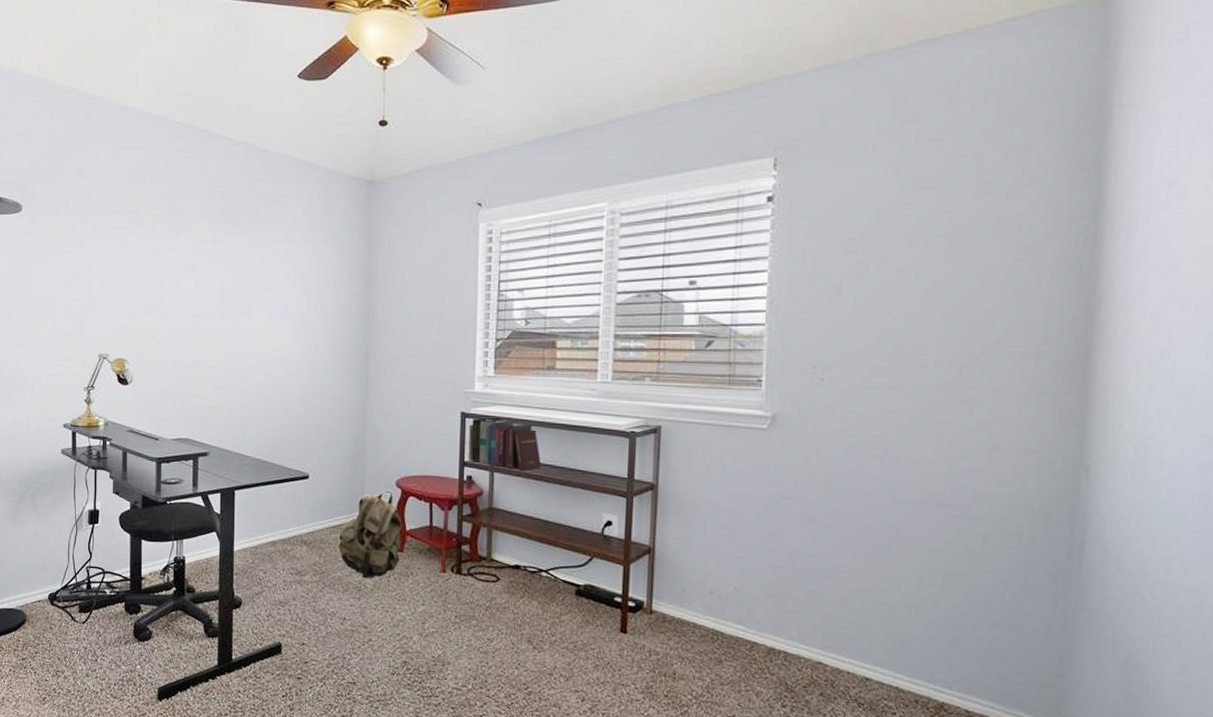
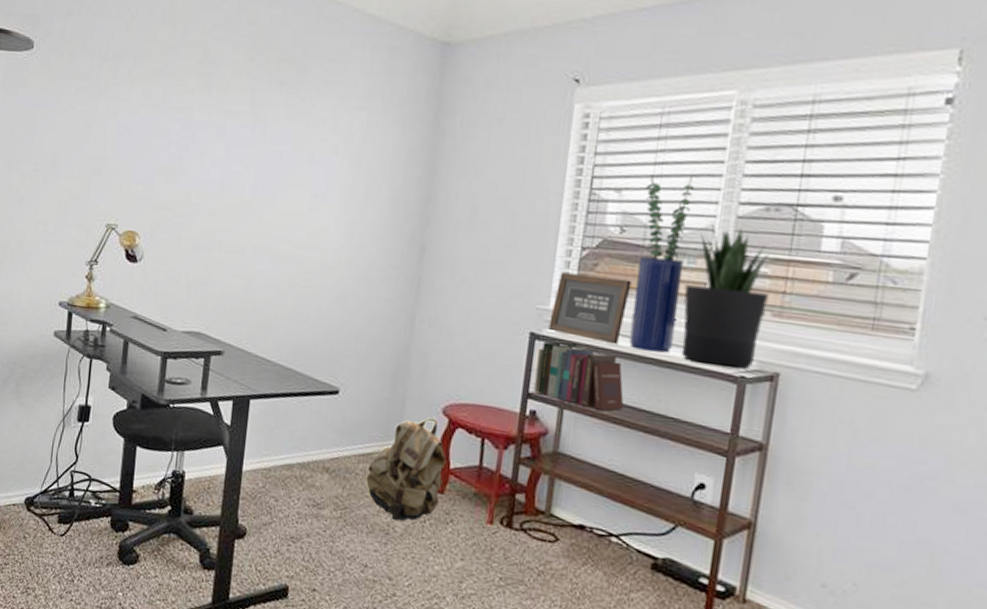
picture frame: none [475,361,538,416] -> present [548,272,632,345]
vase: none [541,274,581,419] -> present [629,174,695,353]
planter: none [580,312,647,425] -> present [681,224,771,369]

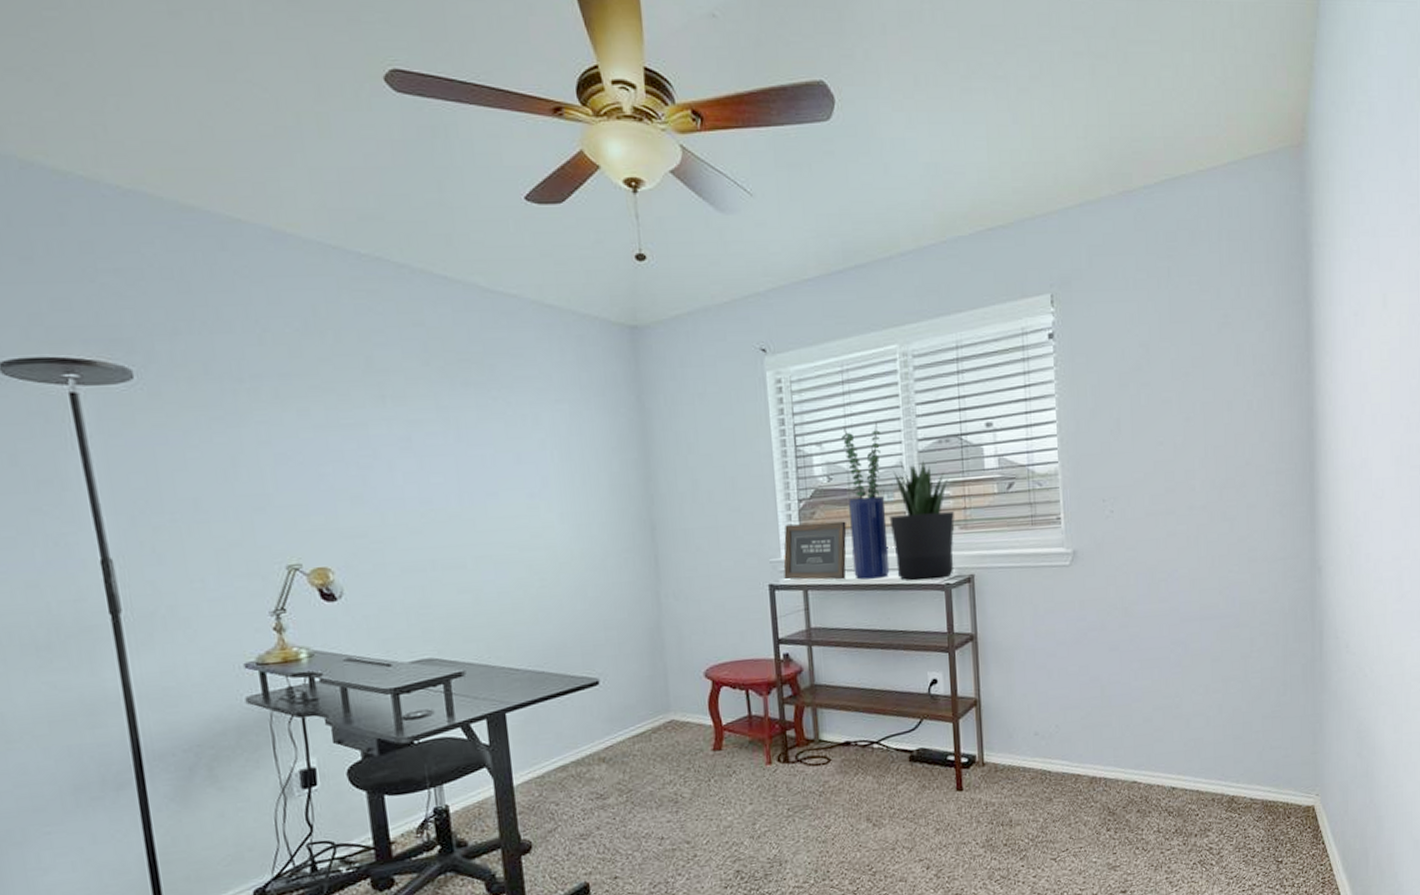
backpack: present [366,418,446,522] -> none [644,683,719,788]
books: present [534,341,624,412] -> none [780,585,861,641]

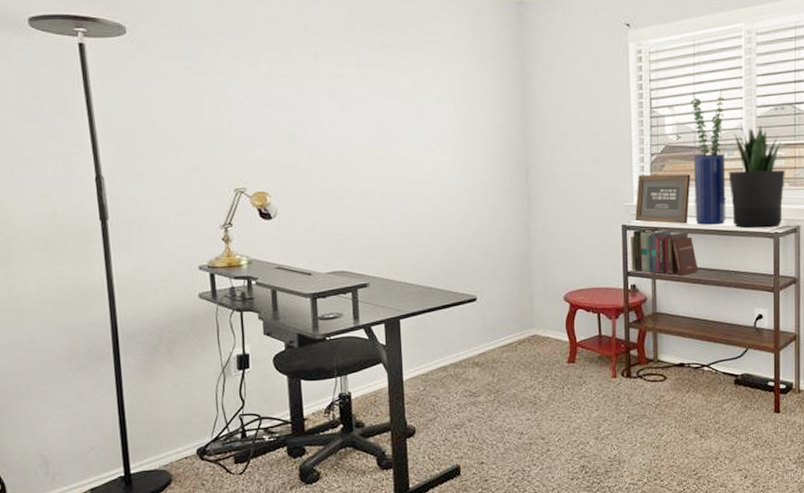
books: none [780,585,861,641] -> present [631,228,699,276]

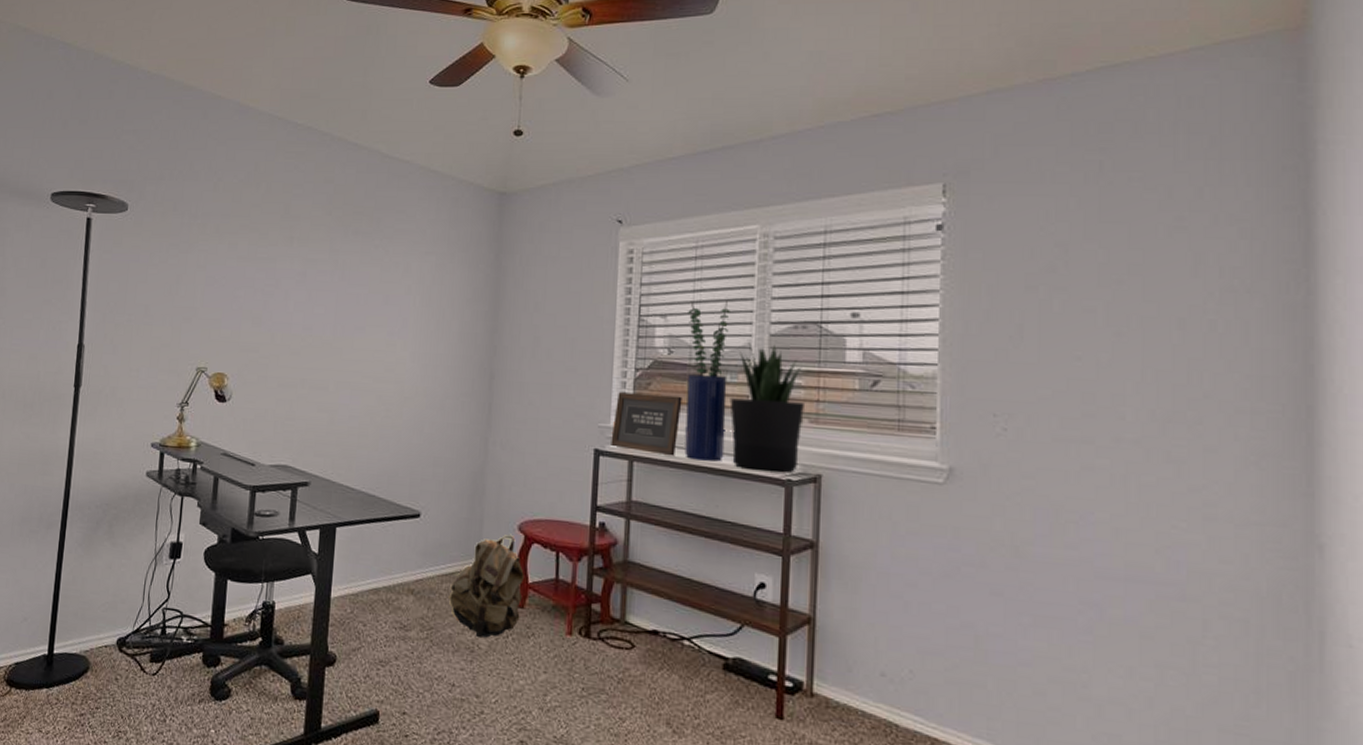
backpack: none [511,305,573,393] -> present [449,535,524,639]
books: present [631,228,699,276] -> none [601,456,685,520]

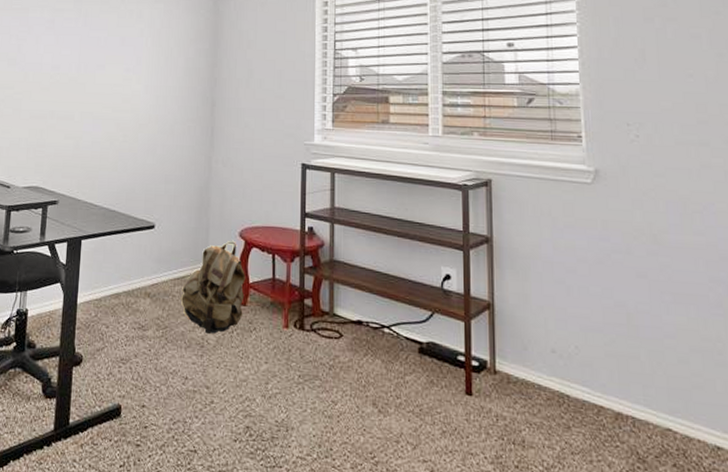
picture frame: present [611,392,682,456] -> none [315,114,373,168]
vase: present [684,301,730,462] -> none [375,36,410,171]
planter: present [729,343,804,472] -> none [412,70,474,178]

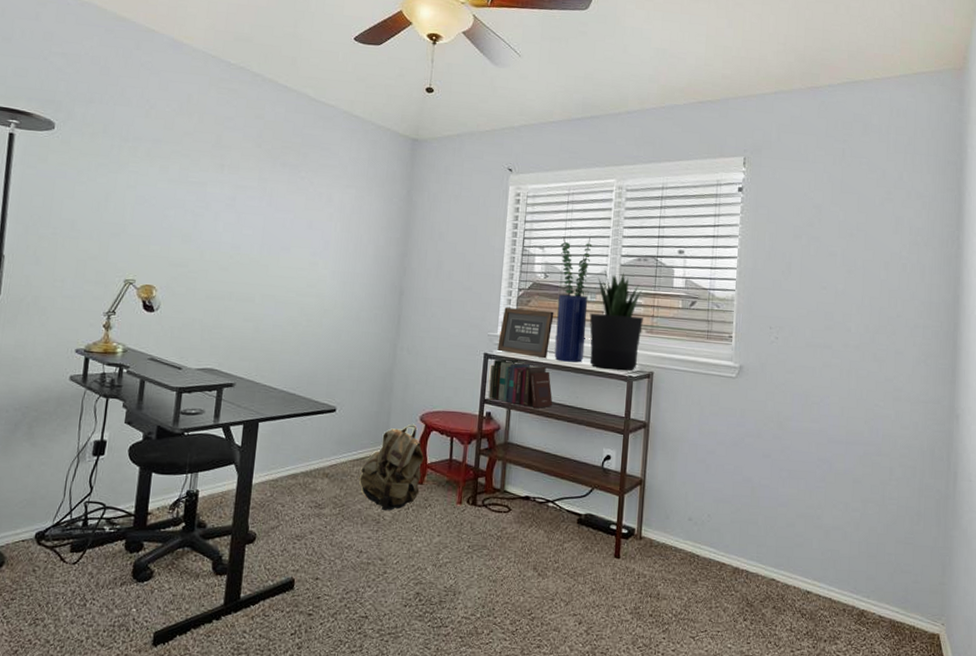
books: none [309,169,380,223] -> present [488,359,553,409]
picture frame: none [315,114,373,168] -> present [497,307,554,359]
vase: none [375,36,410,171] -> present [554,236,592,363]
planter: none [412,70,474,178] -> present [589,271,643,370]

